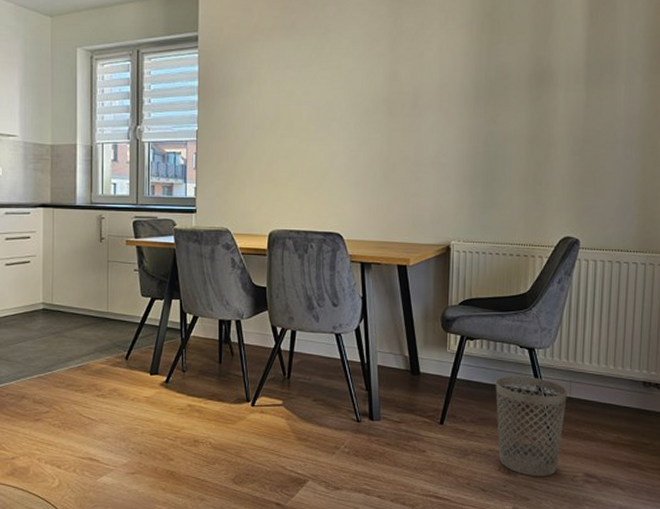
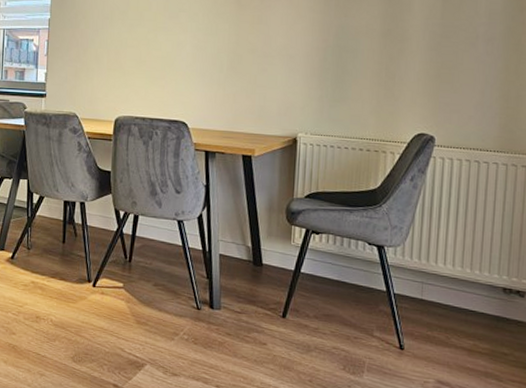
wastebasket: present [495,375,567,476] -> none [341,272,419,380]

